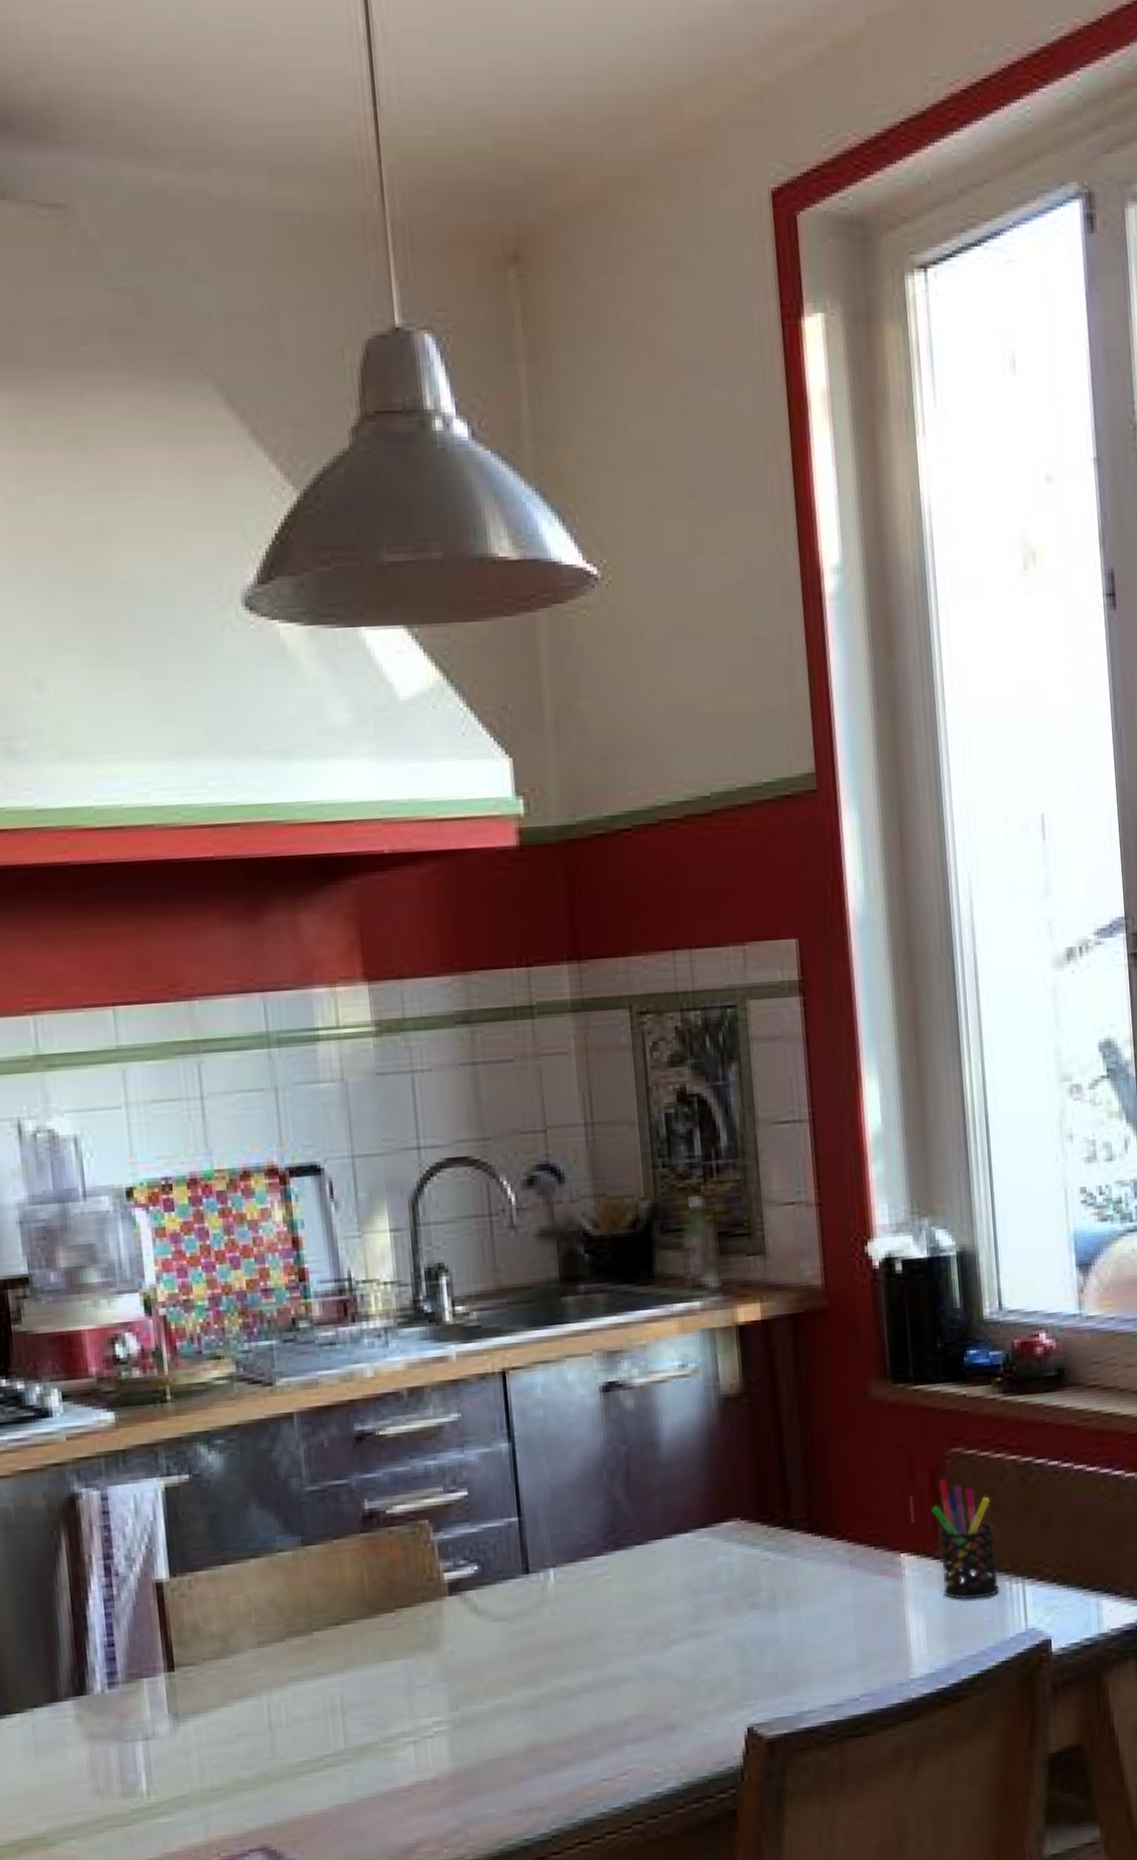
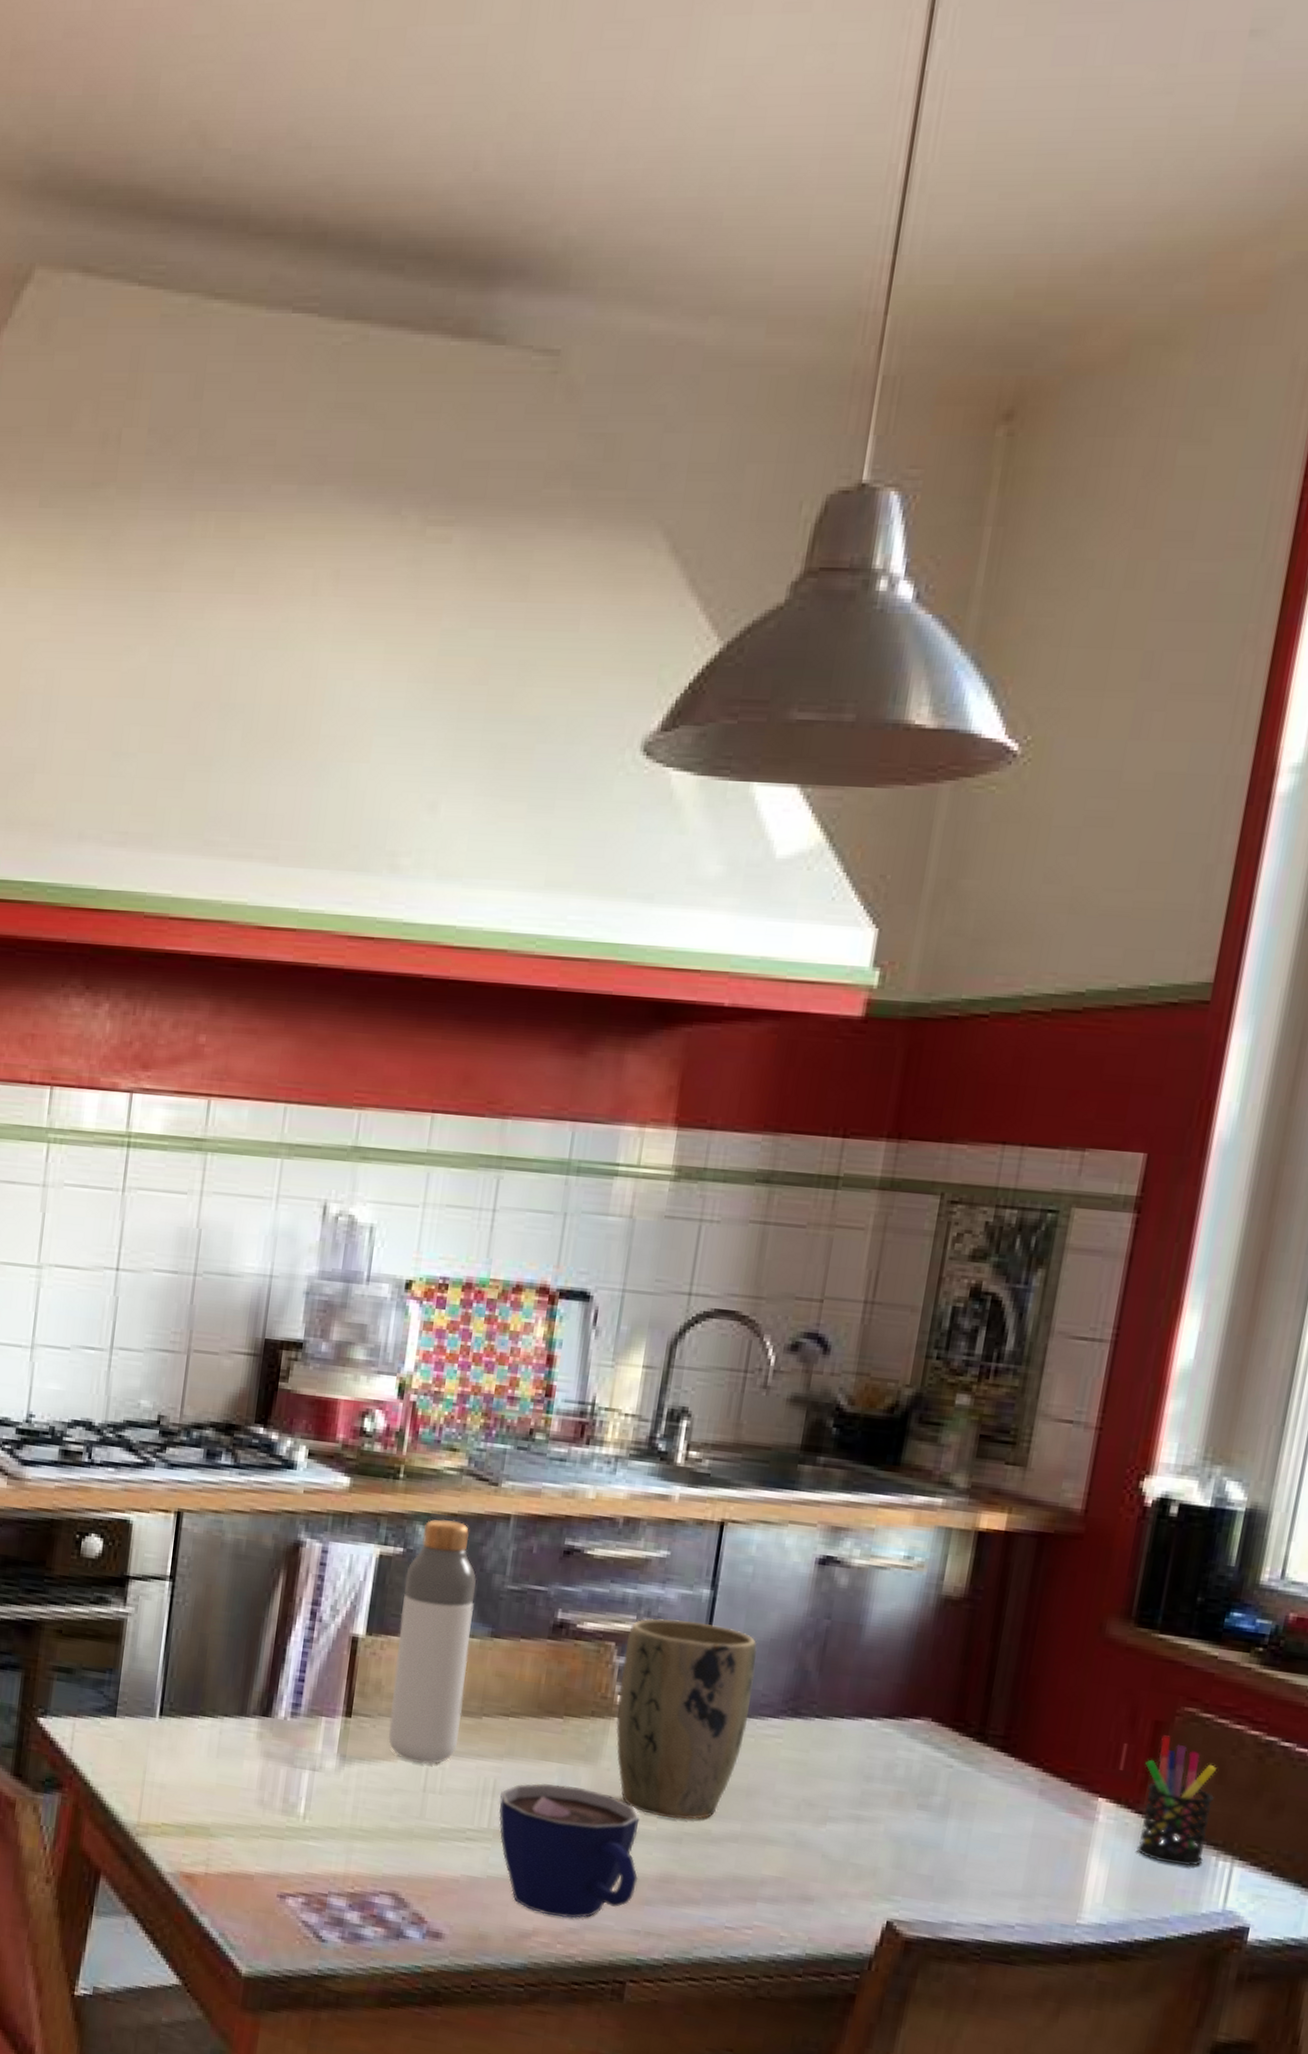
bottle: none [197,1432,294,1701] -> present [388,1519,476,1764]
cup: none [349,1678,507,1822] -> present [499,1783,640,1918]
plant pot: none [439,1477,575,1687] -> present [616,1619,757,1820]

